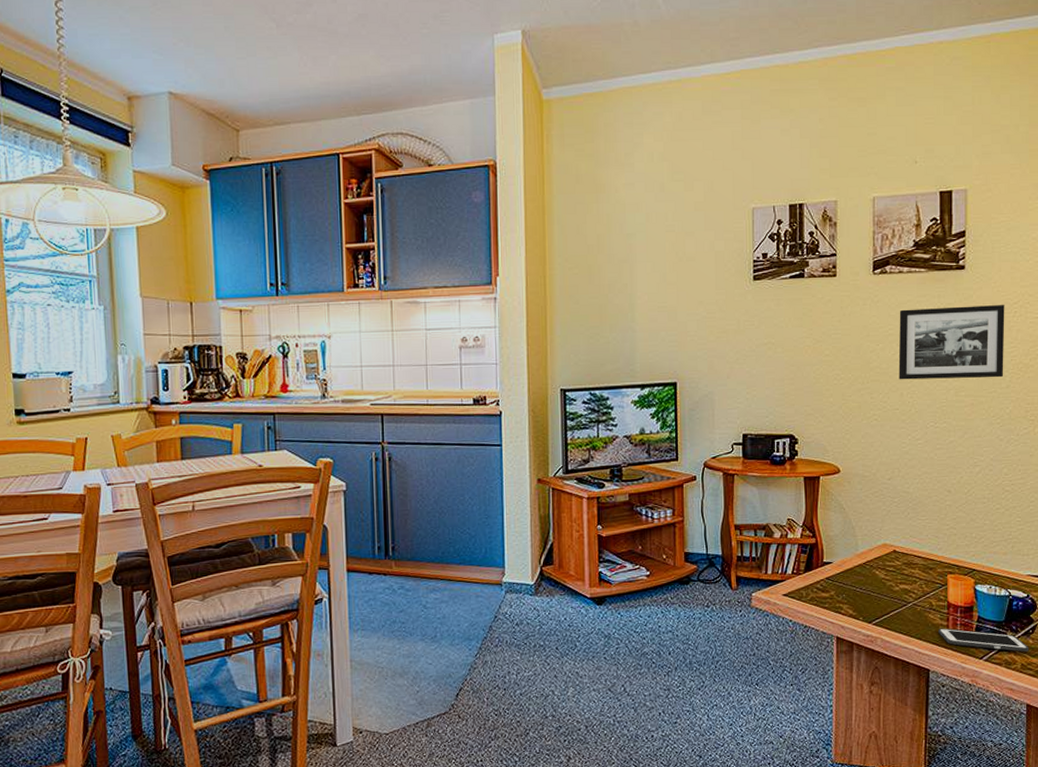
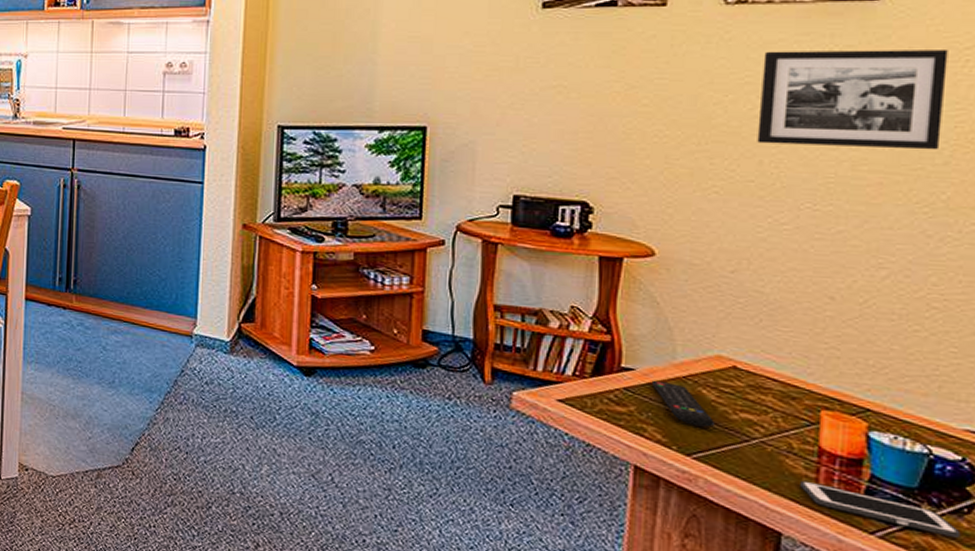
remote control: none [844,568,885,600] -> present [653,380,714,428]

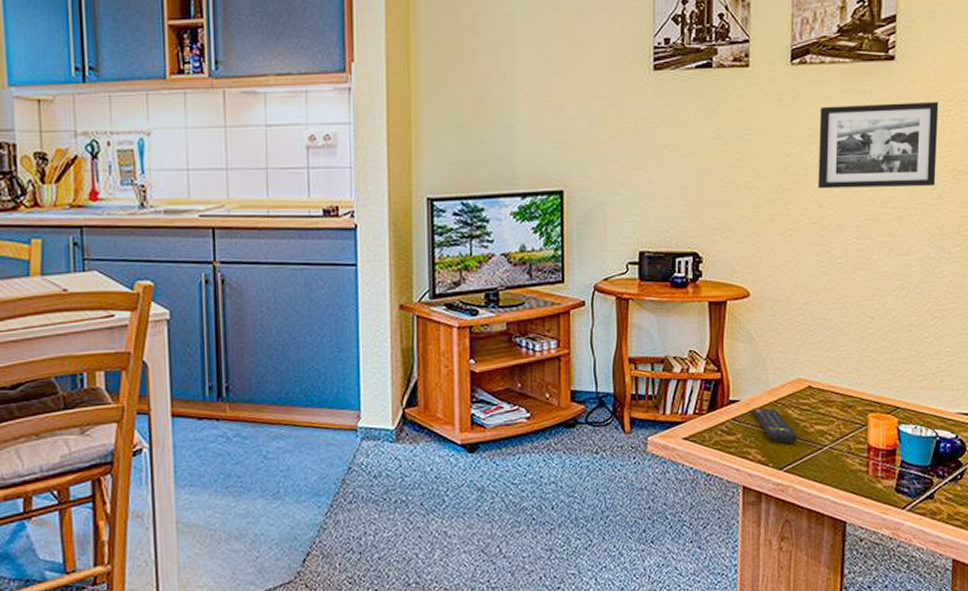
cell phone: present [800,480,961,538] -> none [857,474,957,500]

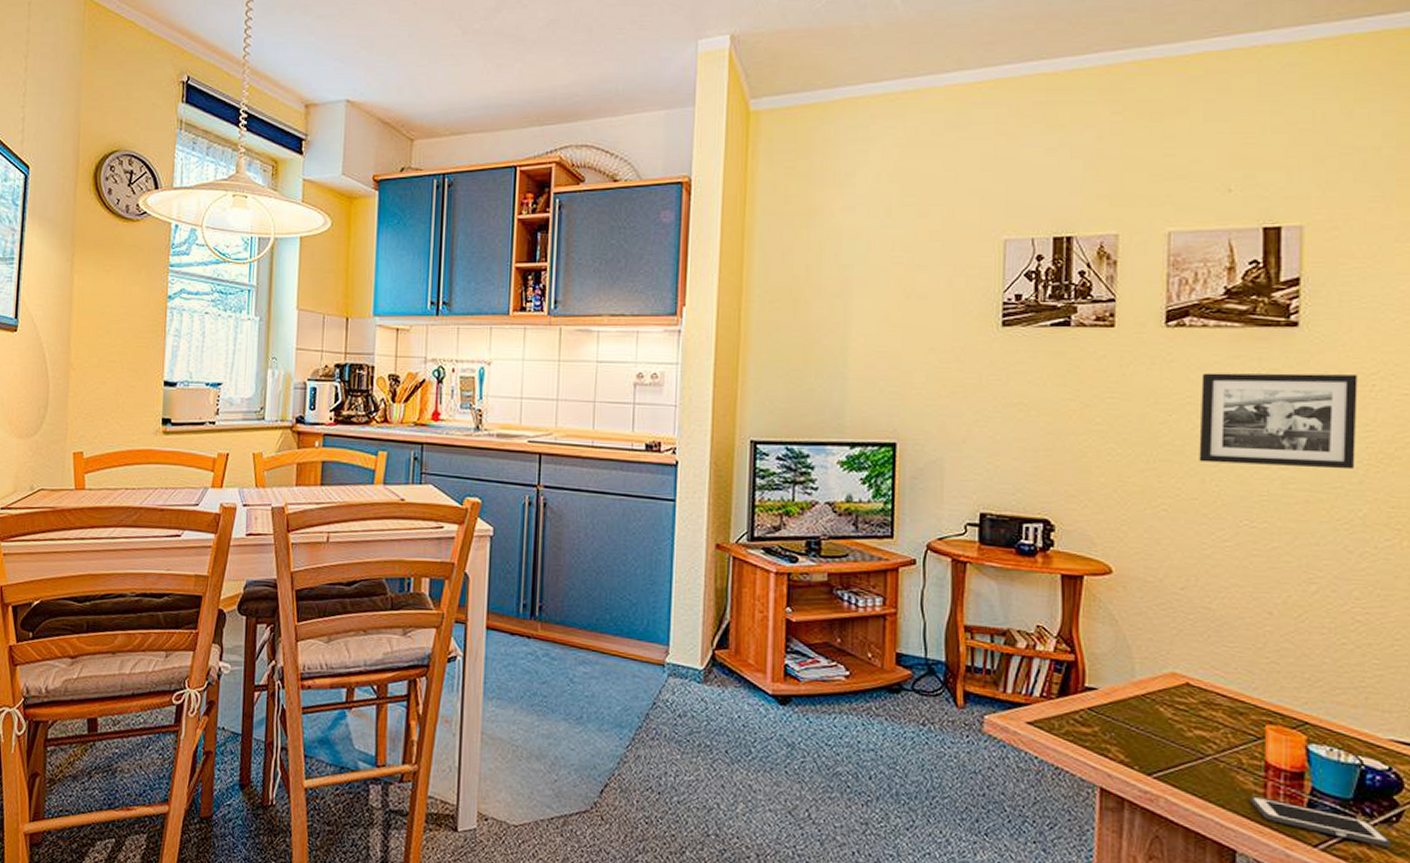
remote control: present [753,407,798,443] -> none [1114,699,1172,746]
cell phone: none [857,474,957,500] -> present [1251,796,1392,847]

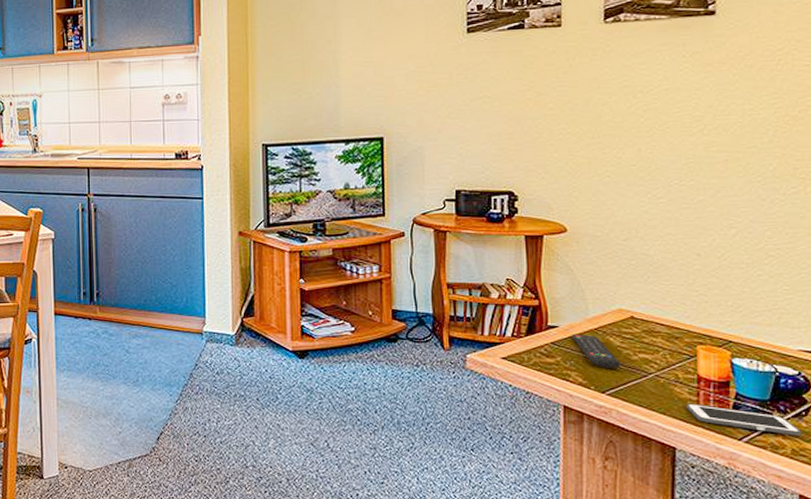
remote control: none [1114,699,1172,746] -> present [573,334,621,368]
picture frame: present [1199,373,1358,470] -> none [635,52,766,135]

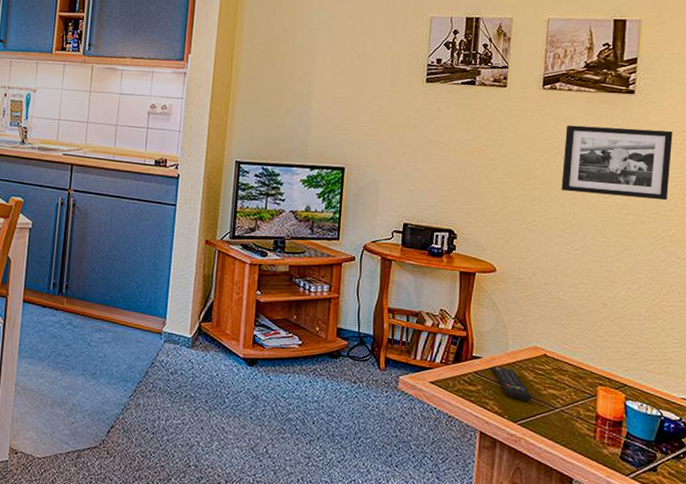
picture frame: none [635,52,766,135] -> present [561,125,673,201]
cell phone: present [686,403,802,436] -> none [585,438,679,476]

